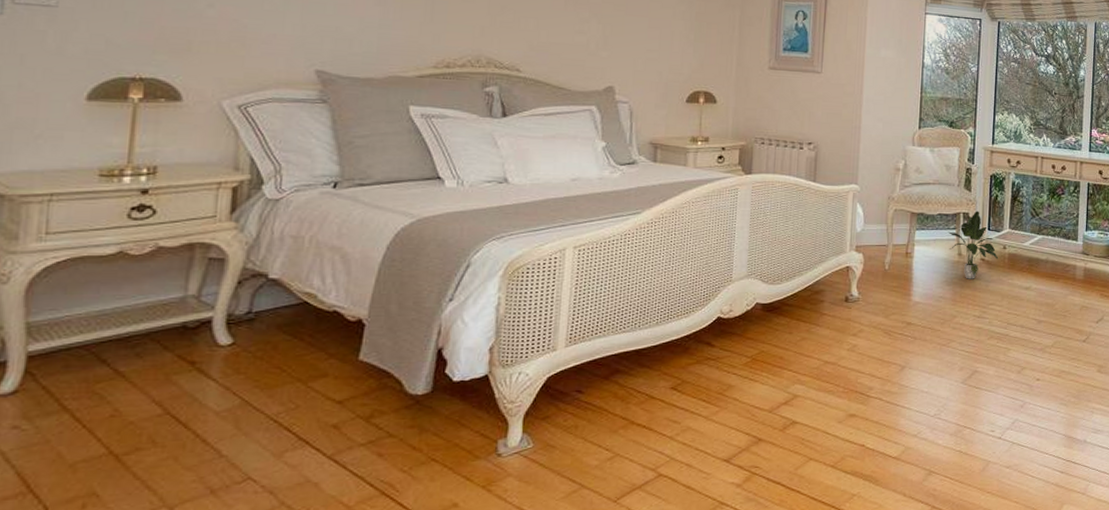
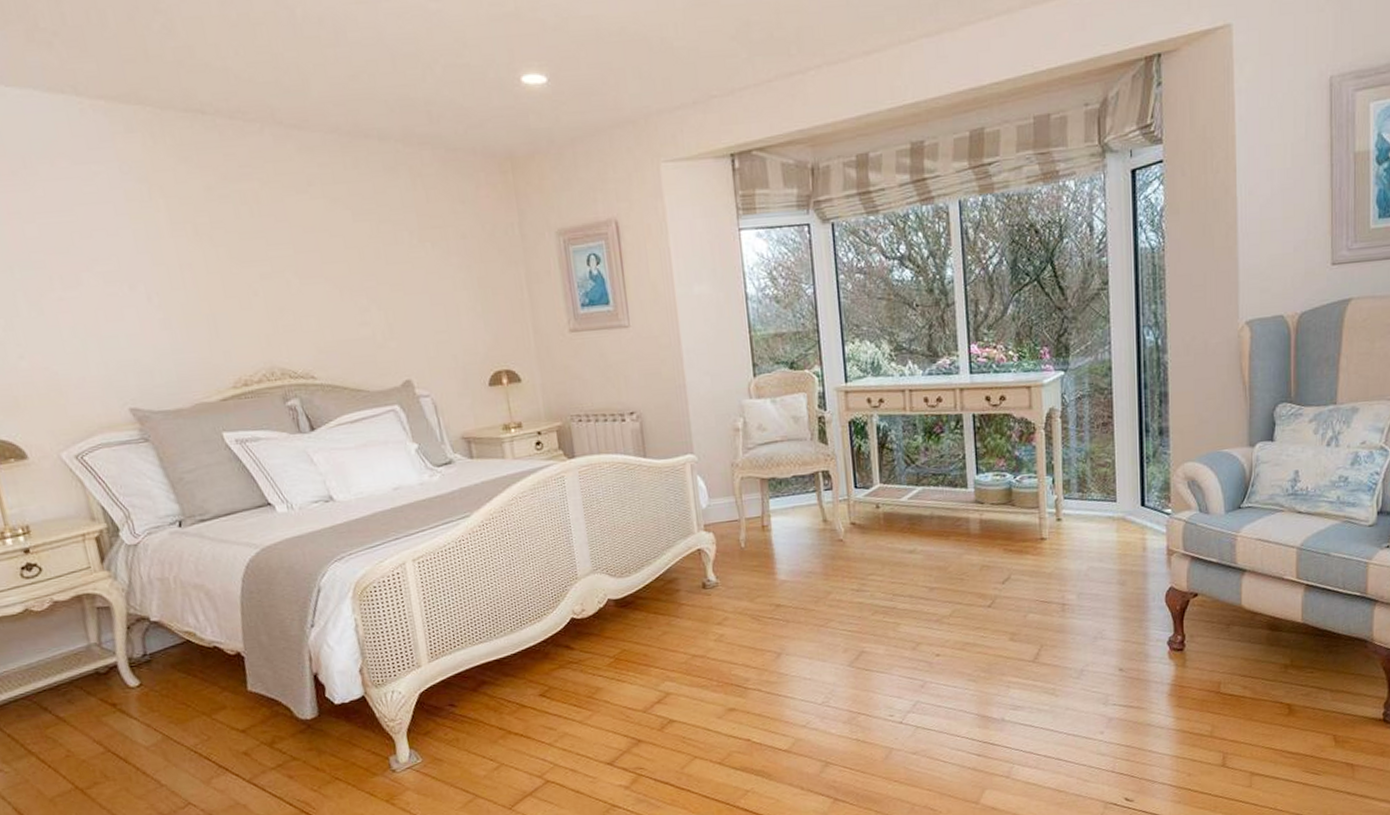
potted plant: present [948,211,999,279] -> none [807,466,872,549]

